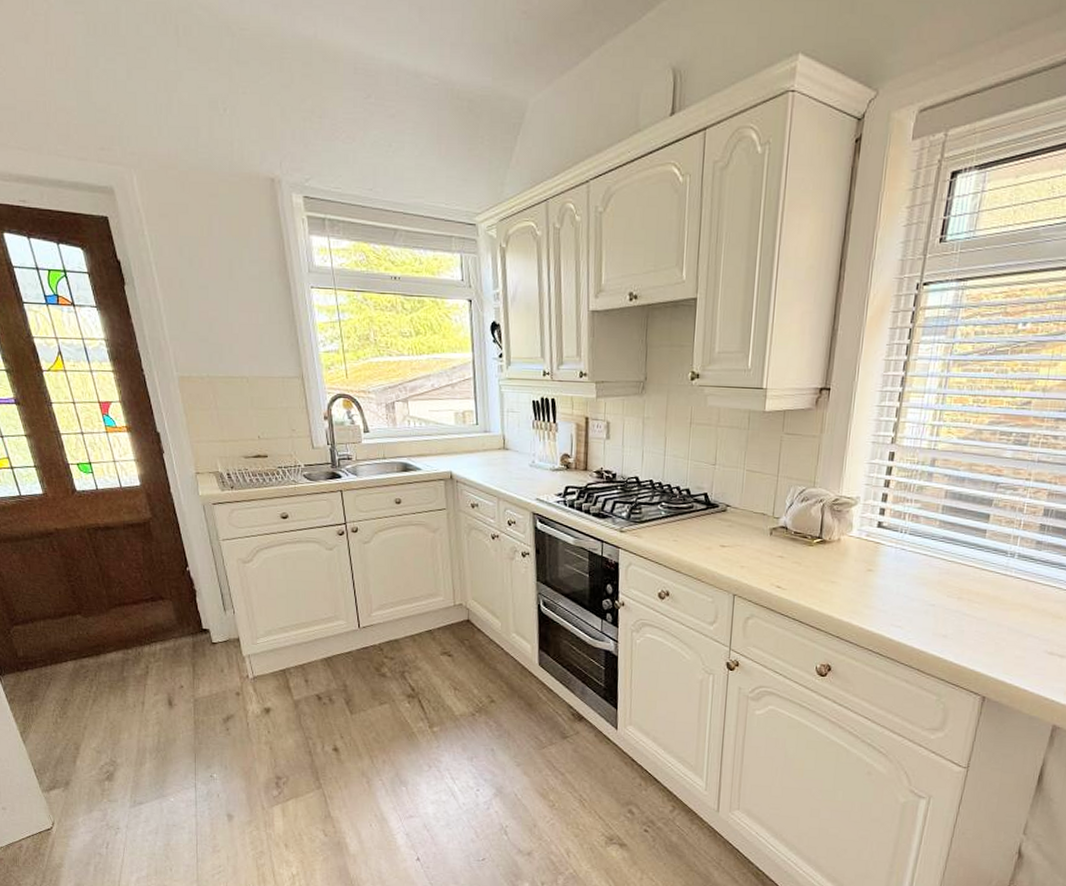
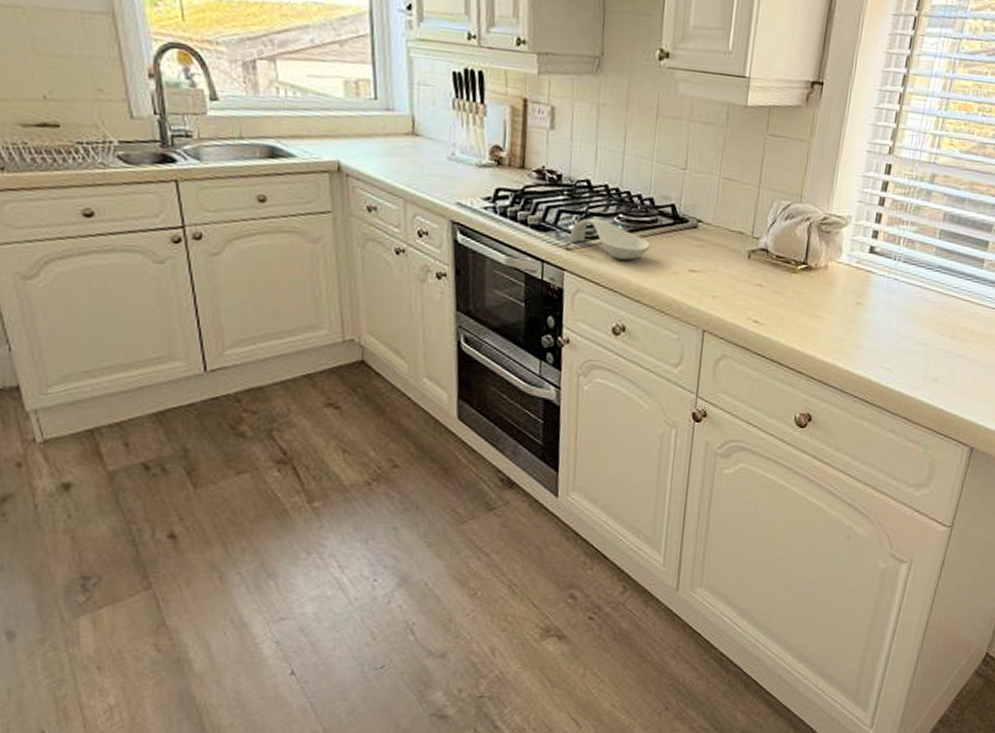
spoon rest: none [622,506,688,539] -> present [569,217,651,260]

